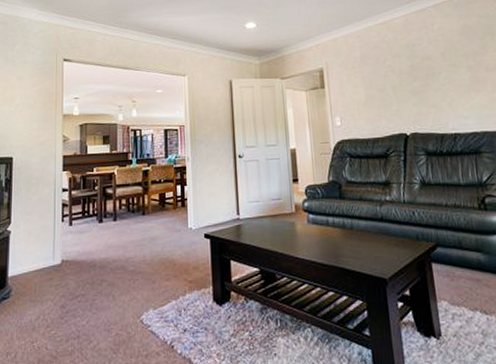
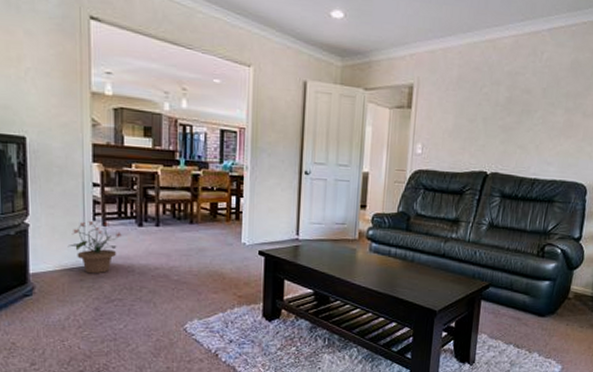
potted plant: none [40,221,85,272] -> present [67,220,122,274]

